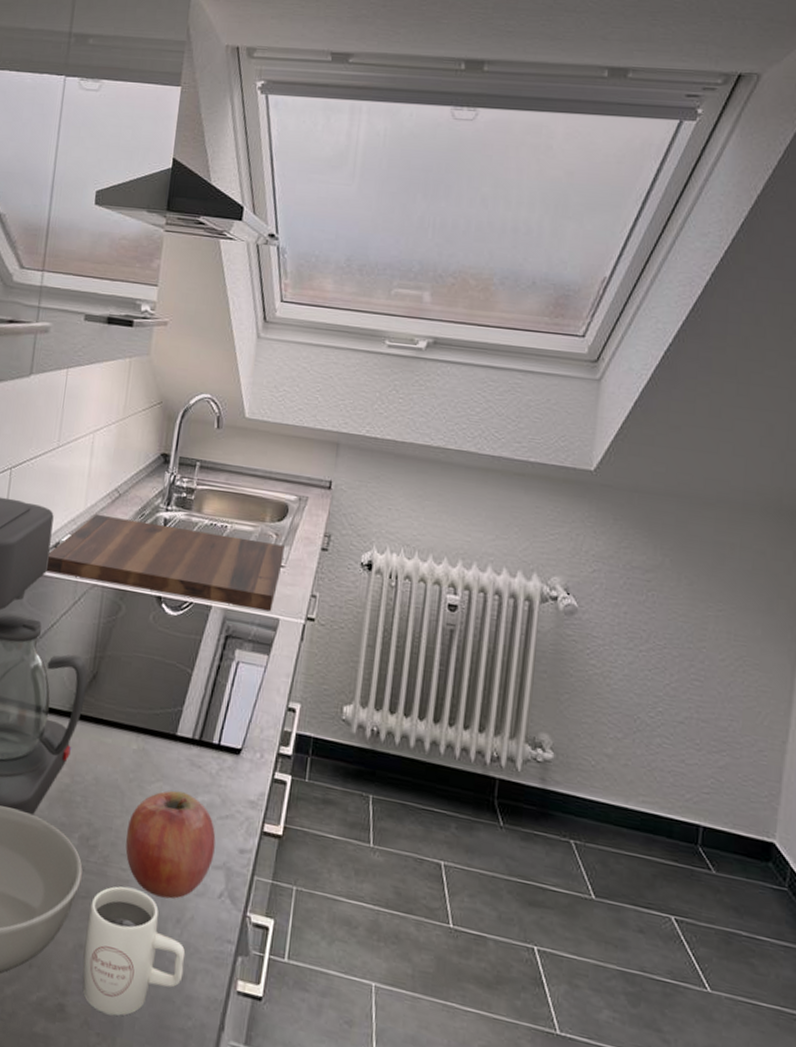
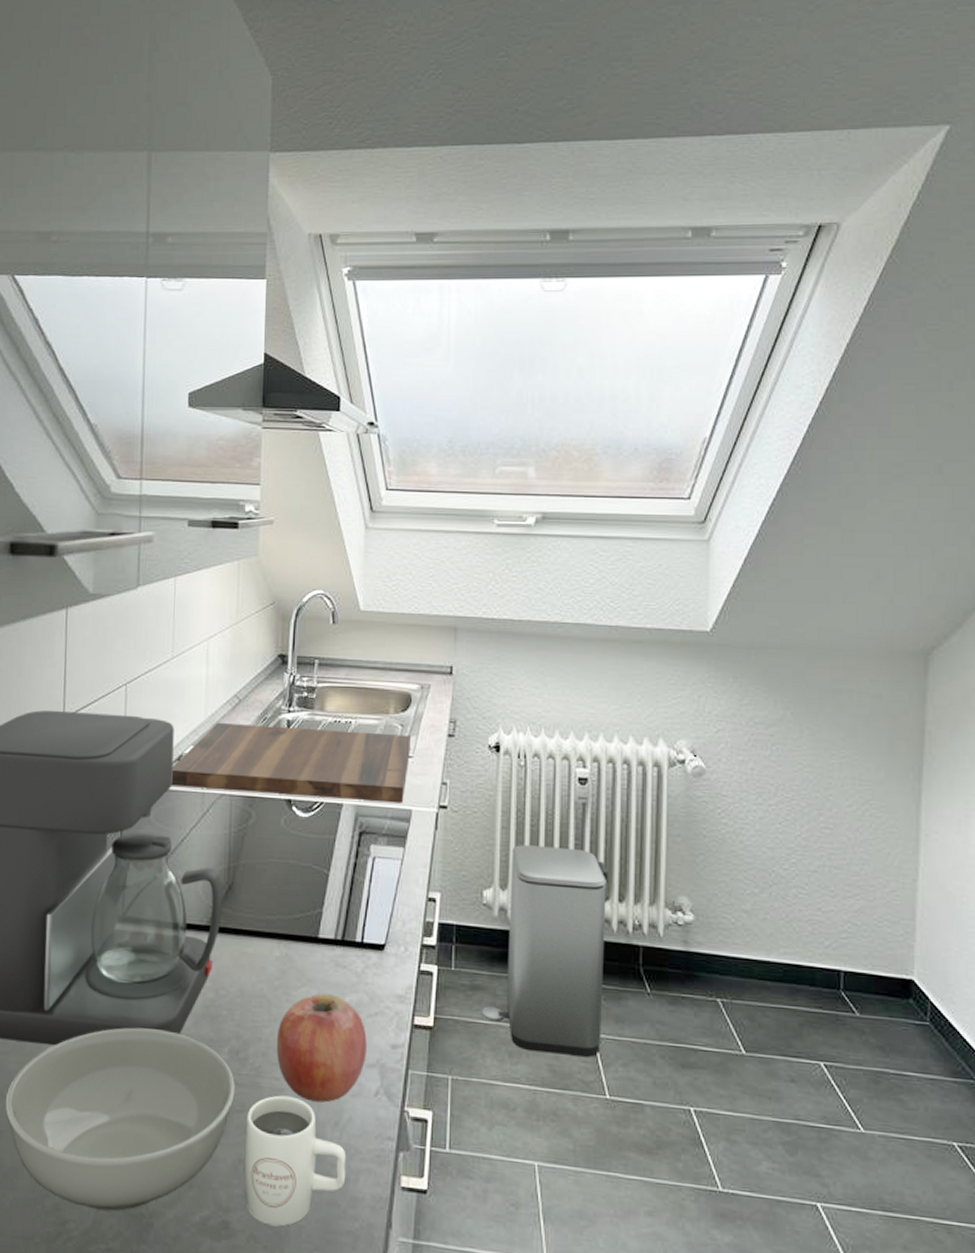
pedal bin: none [331,664,471,884] -> present [481,845,608,1057]

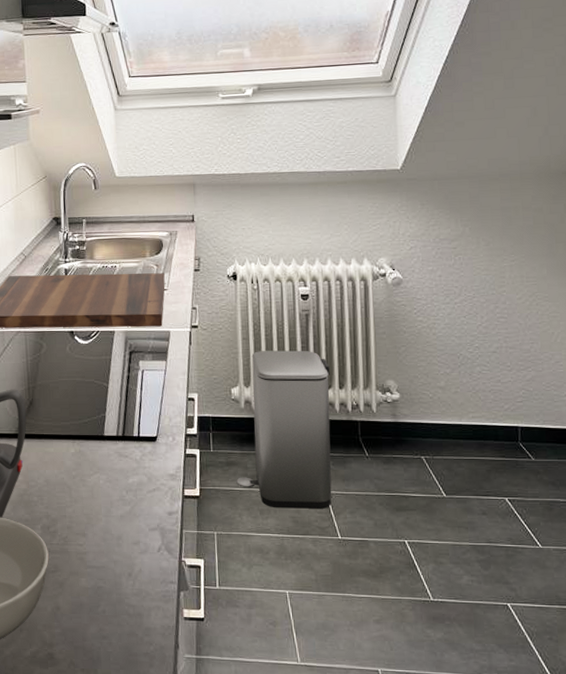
mug: present [243,1095,347,1227] -> none [59,557,141,654]
fruit: present [277,993,367,1103] -> none [78,478,149,560]

